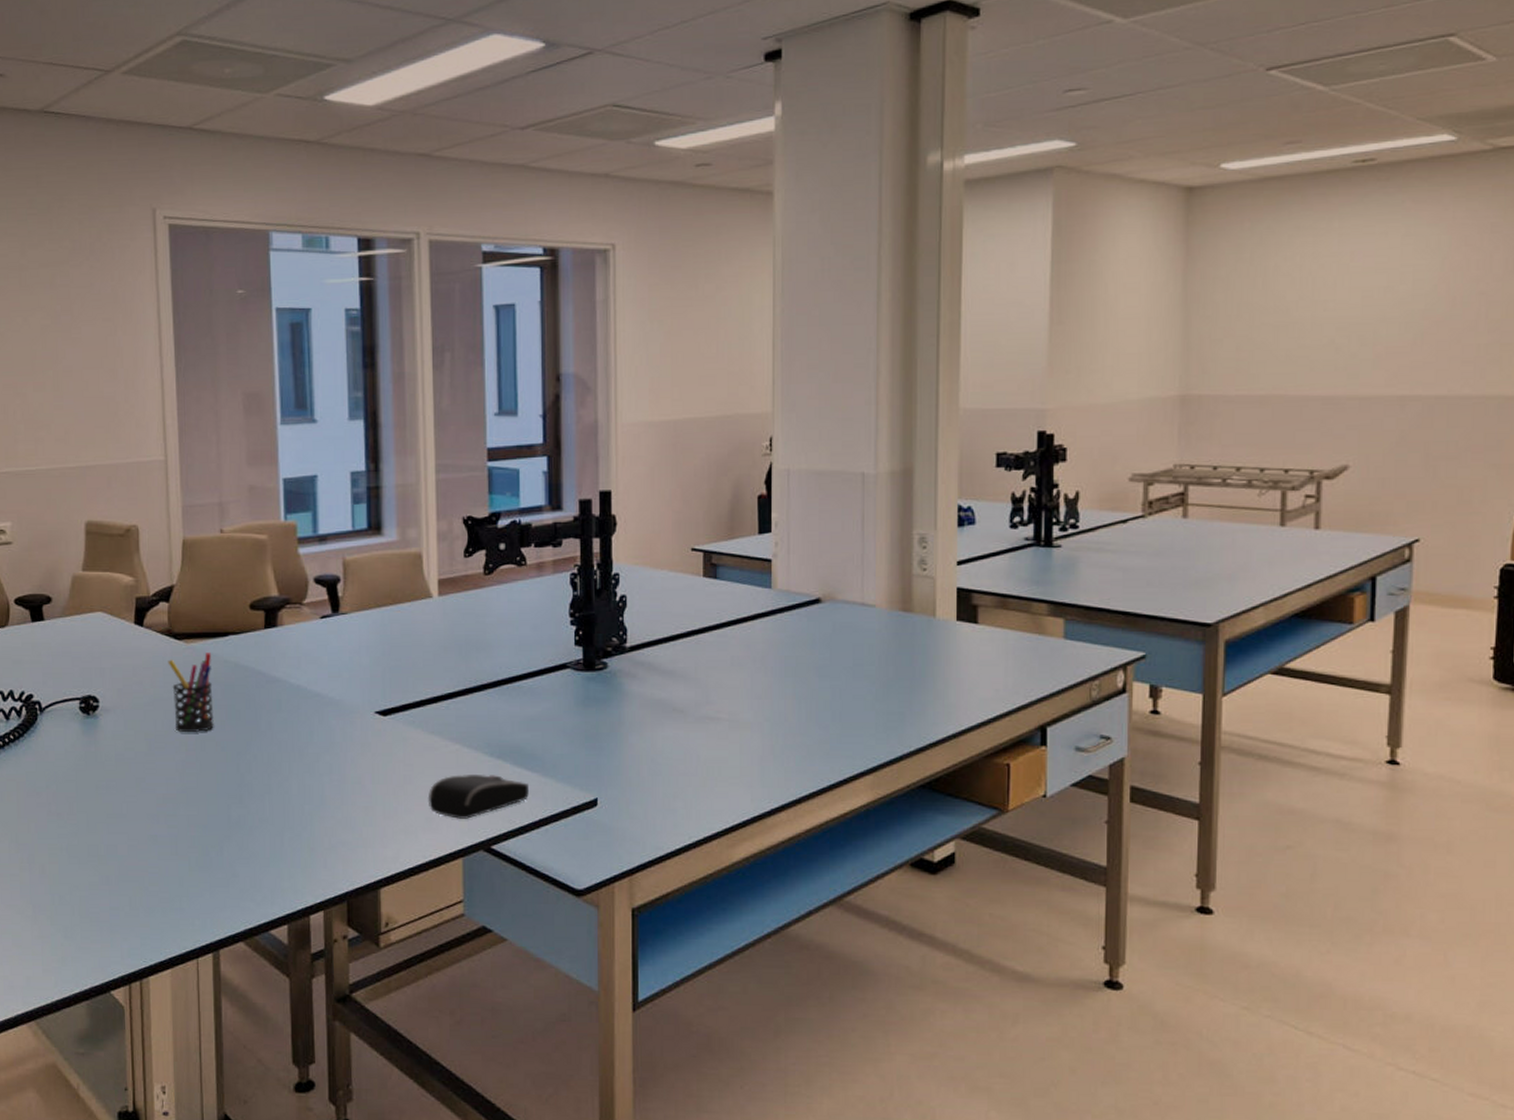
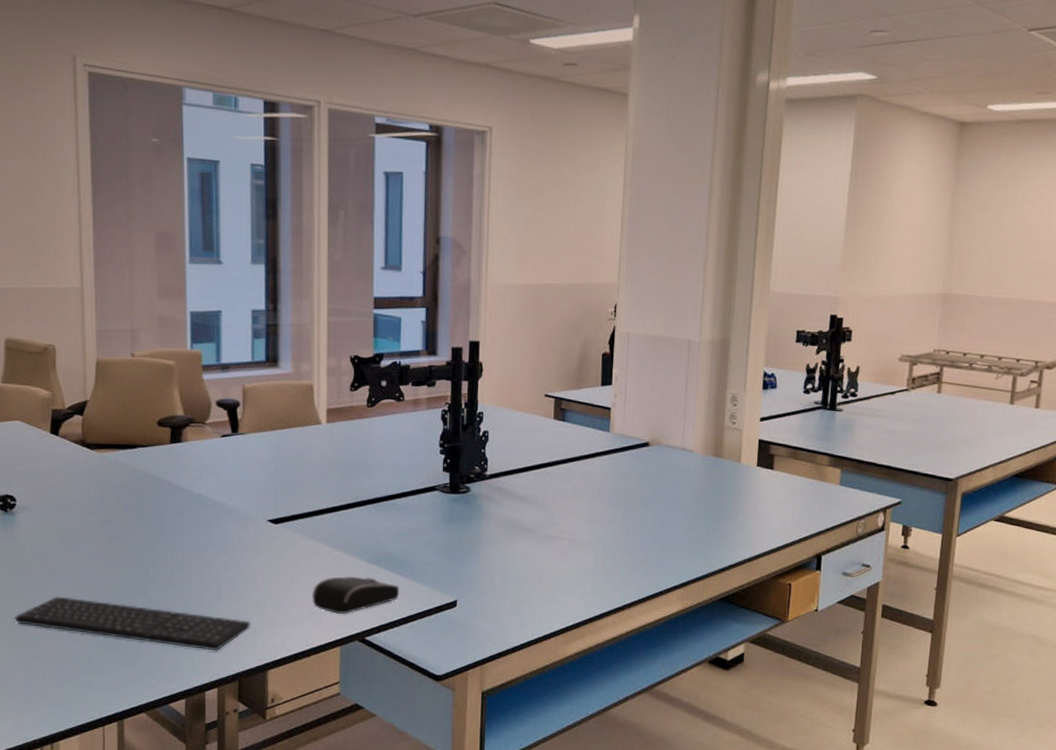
keyboard: none [98,809,360,867] -> present [14,596,251,651]
pen holder: present [168,653,215,732] -> none [81,462,124,531]

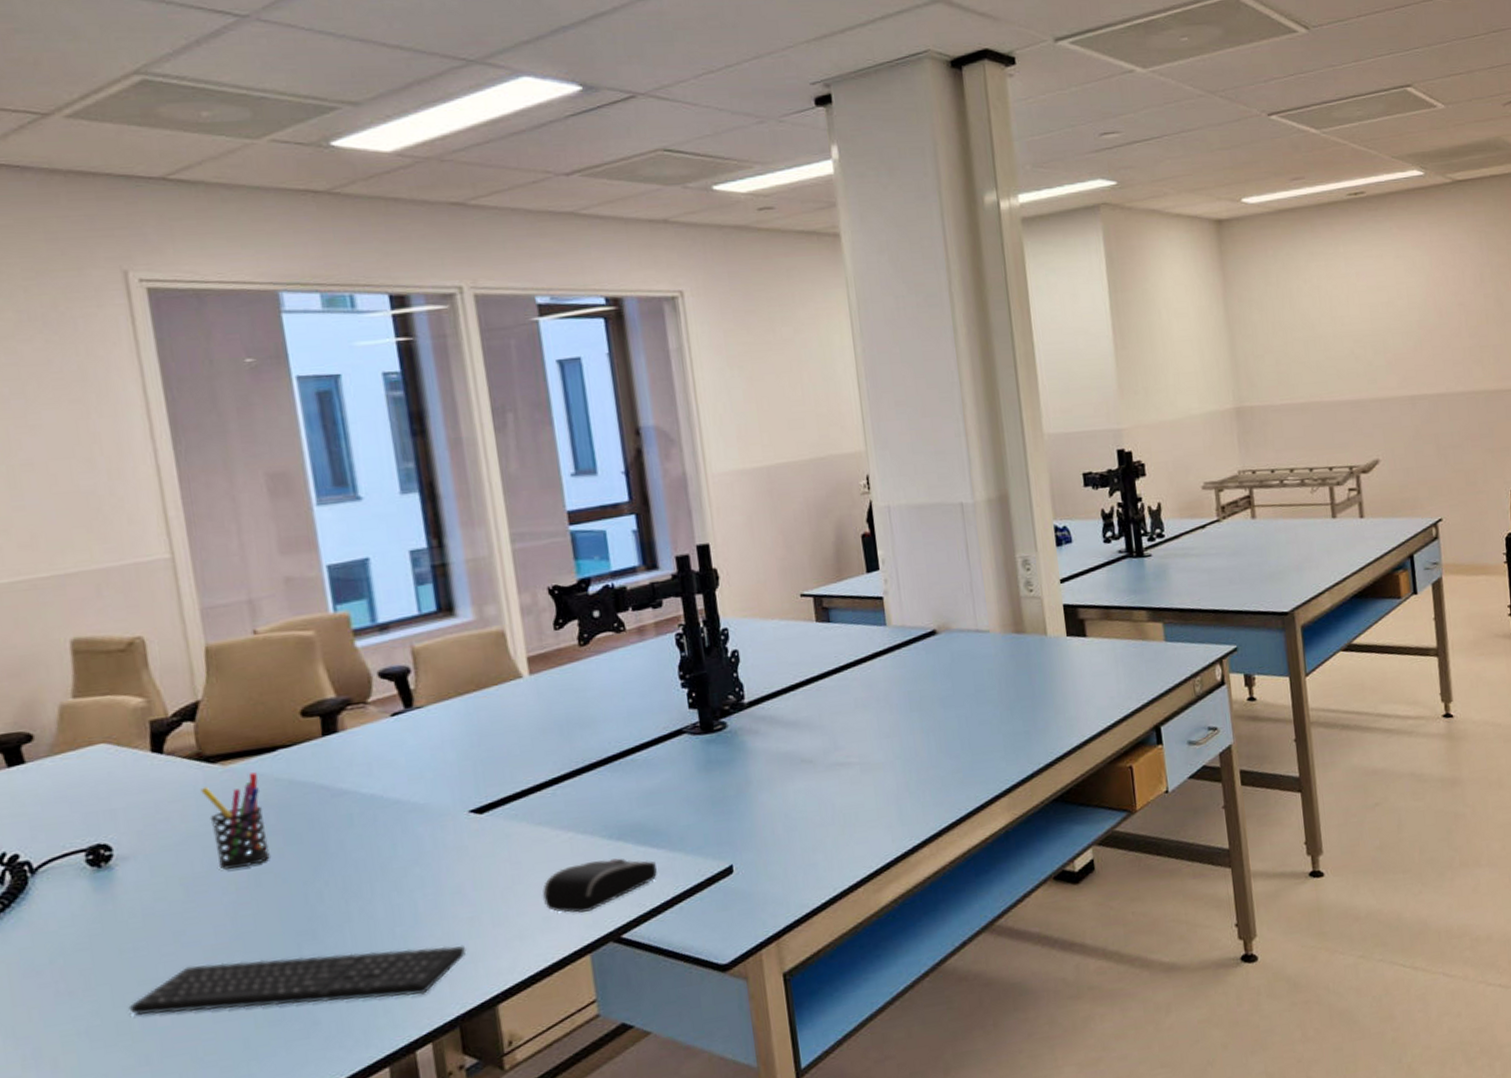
pen holder: none [81,462,124,531] -> present [200,772,272,870]

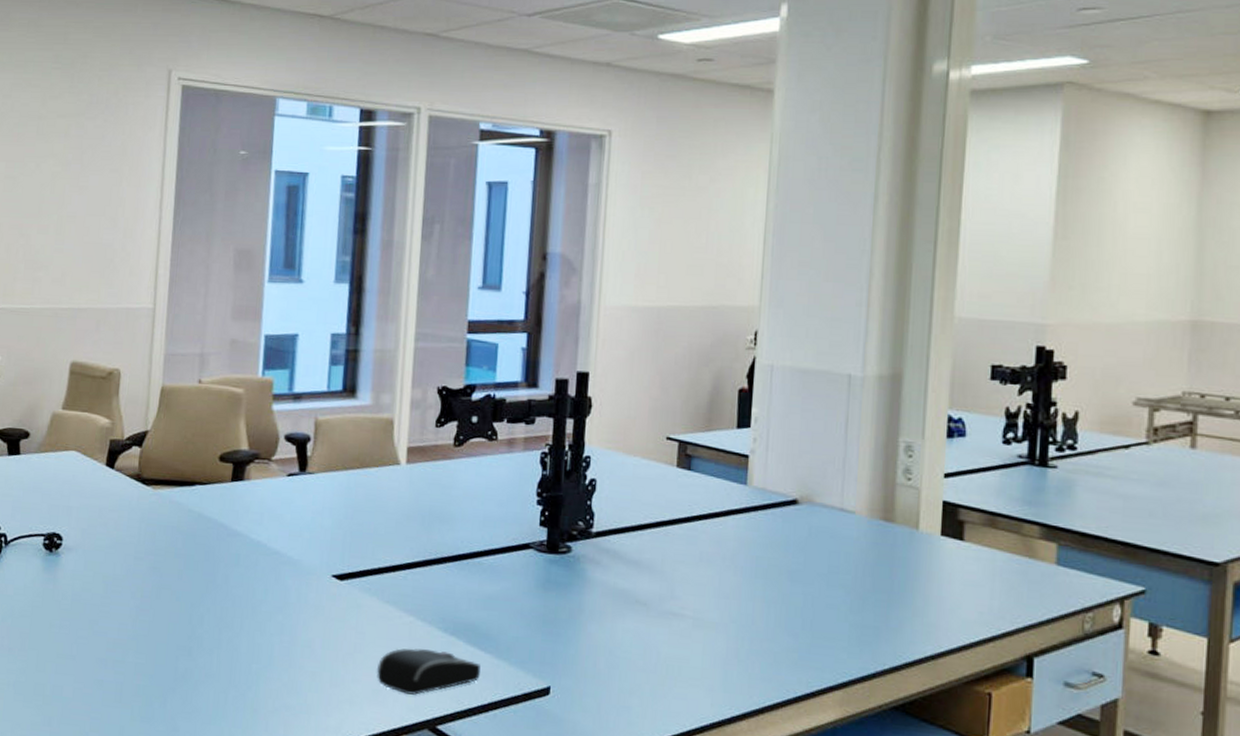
keyboard: present [128,944,466,1016] -> none [46,652,305,730]
pen holder: present [200,772,272,870] -> none [133,500,176,580]

